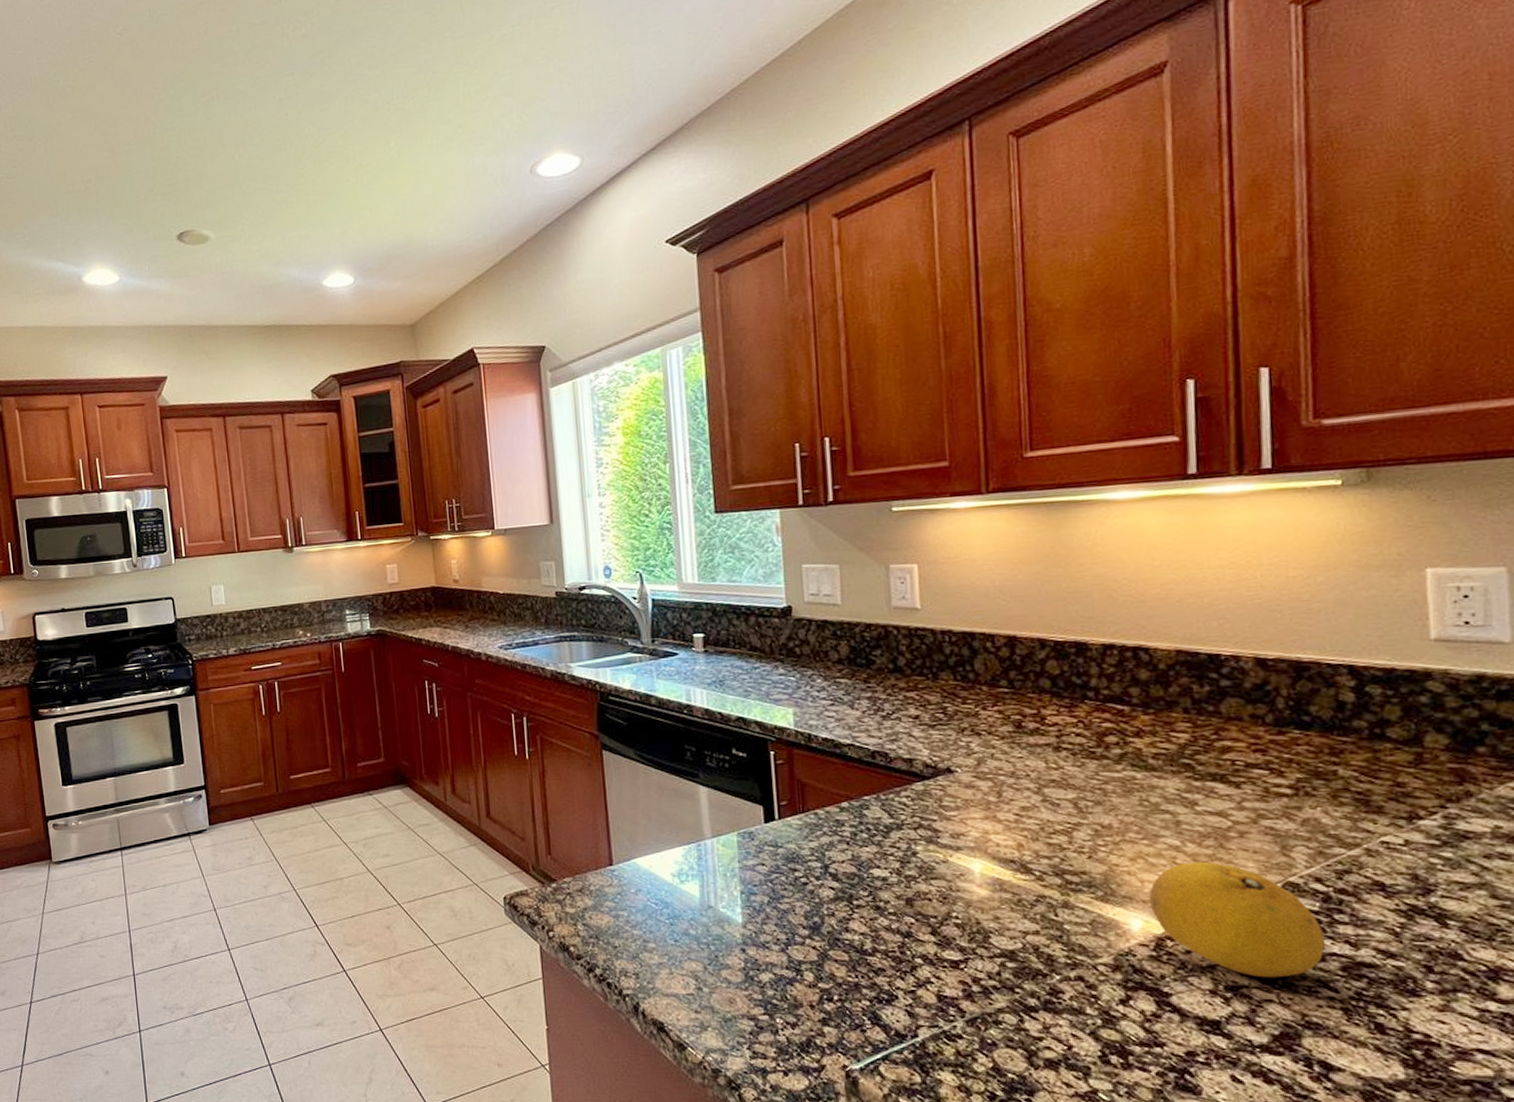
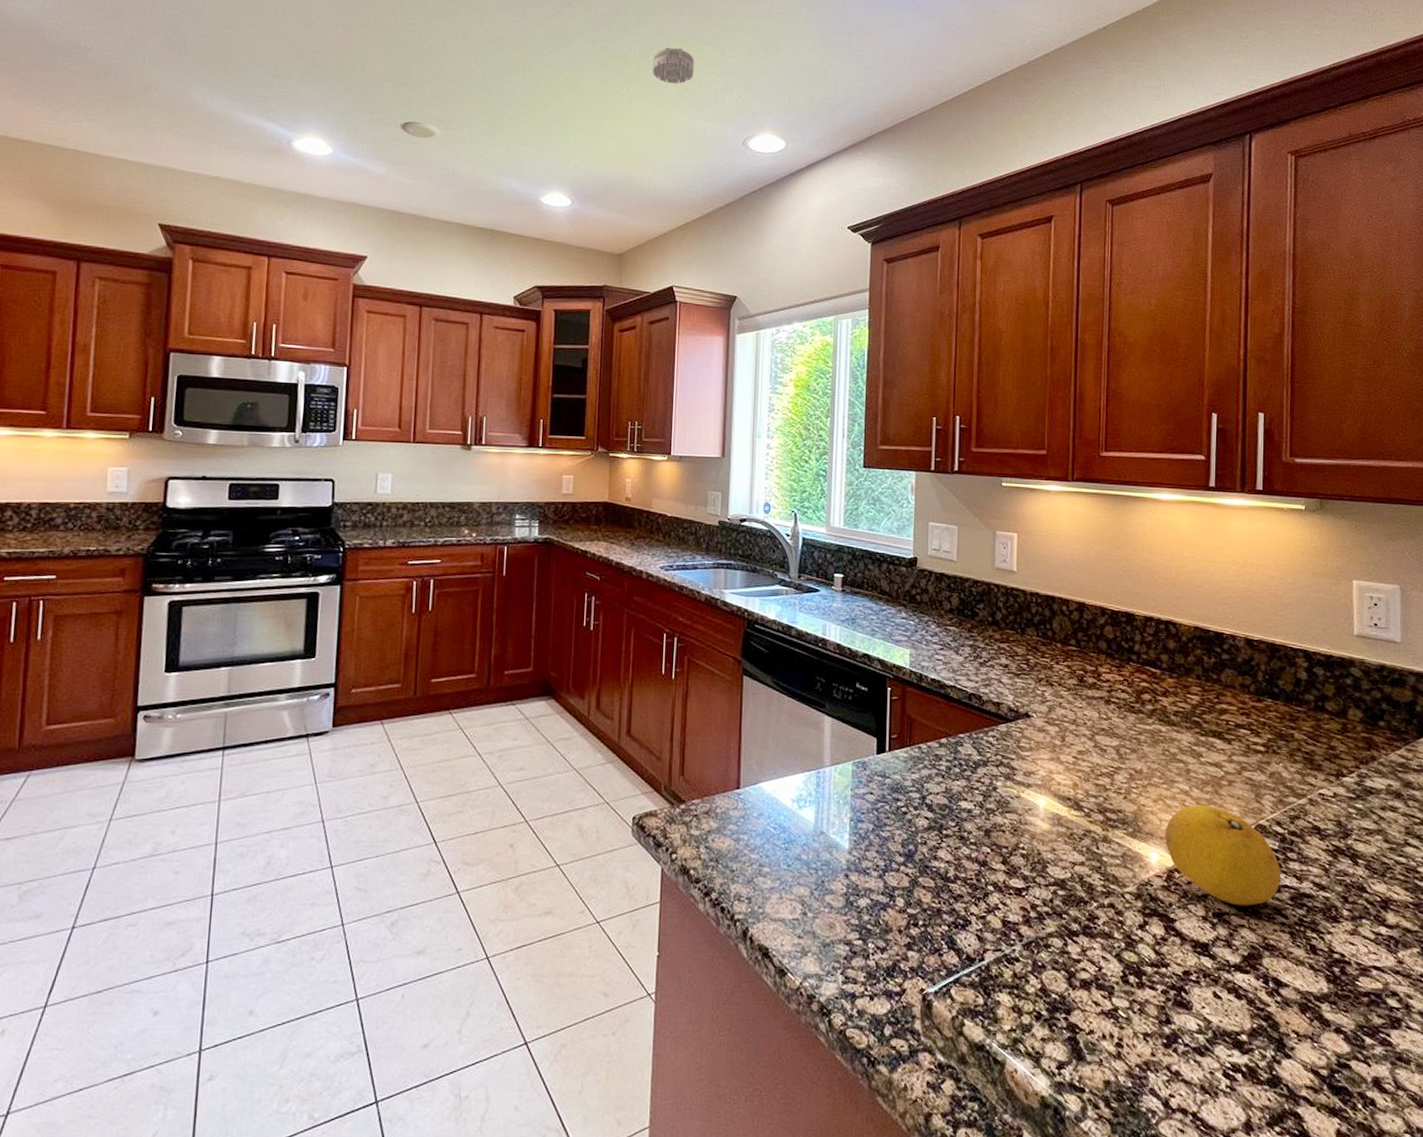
smoke detector: none [418,79,465,124] -> present [653,47,694,84]

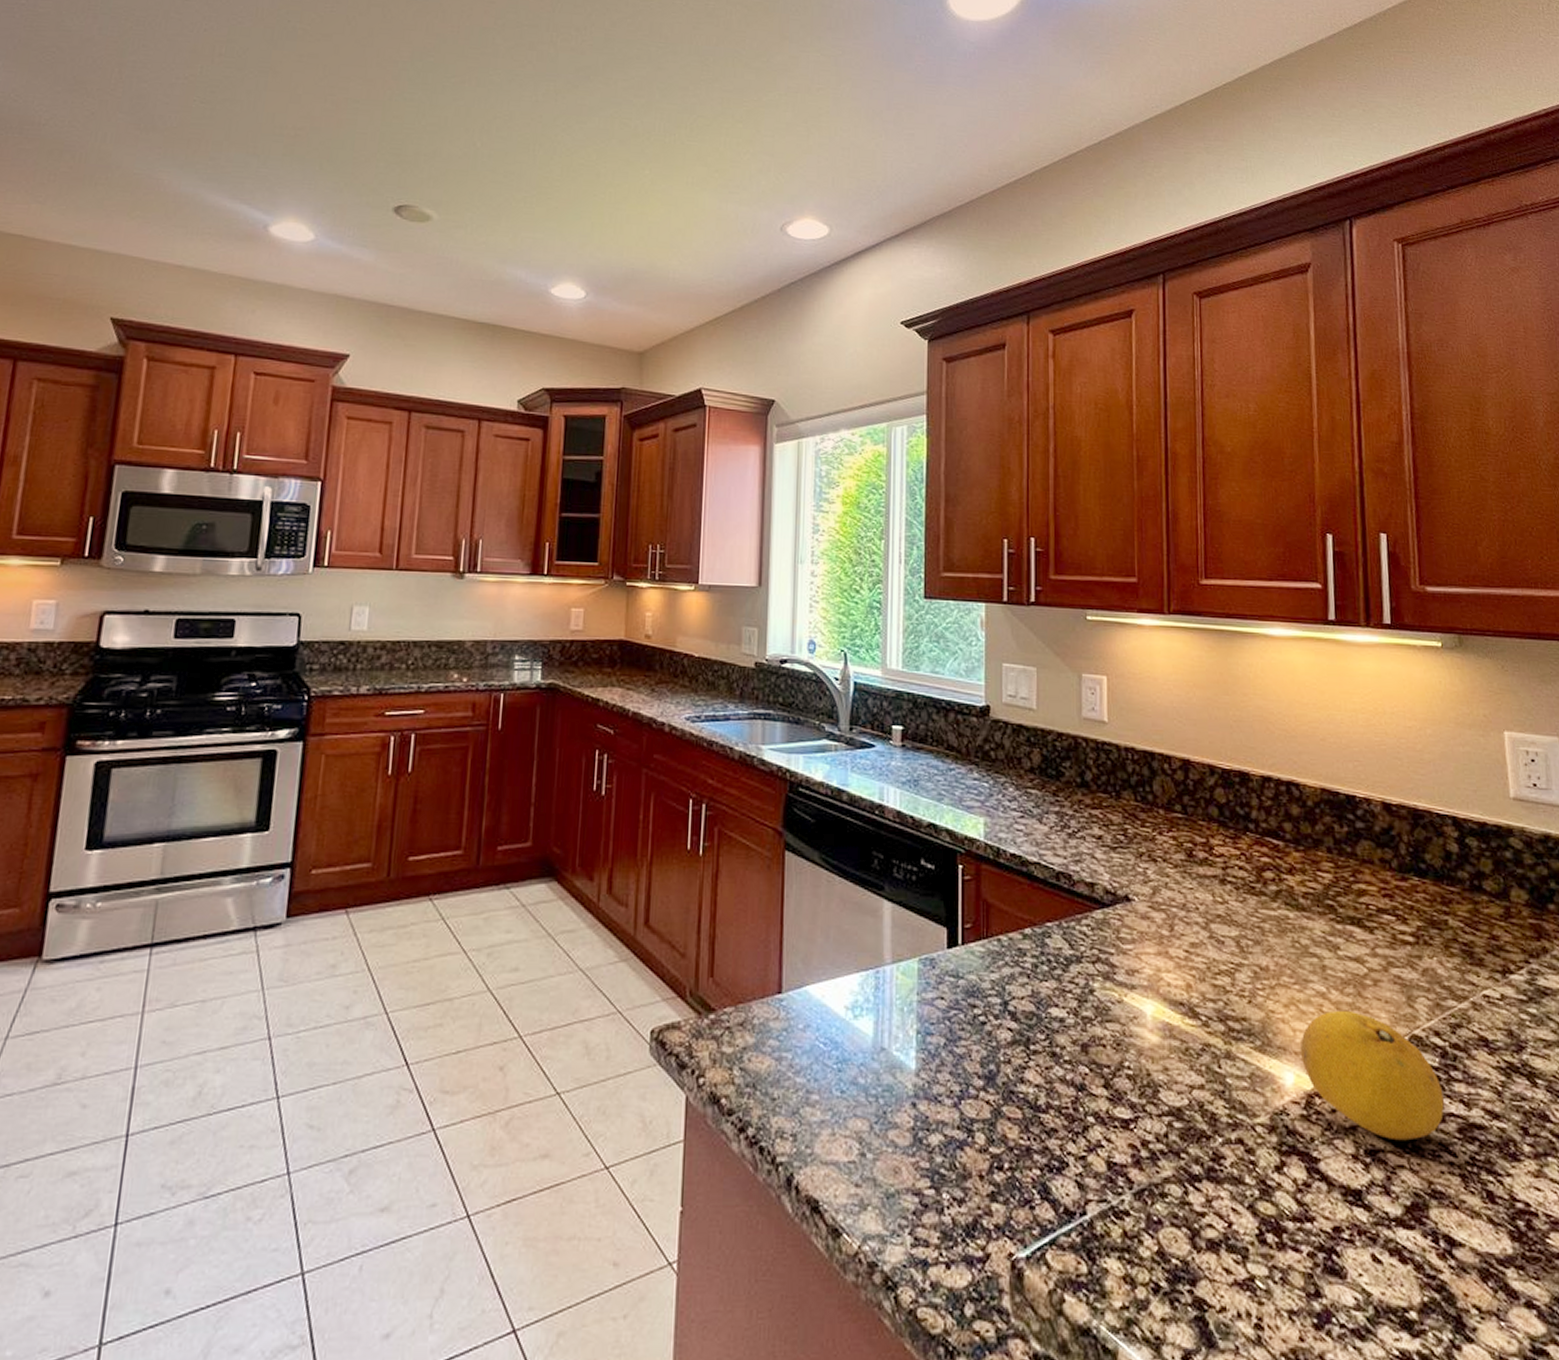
smoke detector: present [653,47,694,84] -> none [679,124,725,165]

